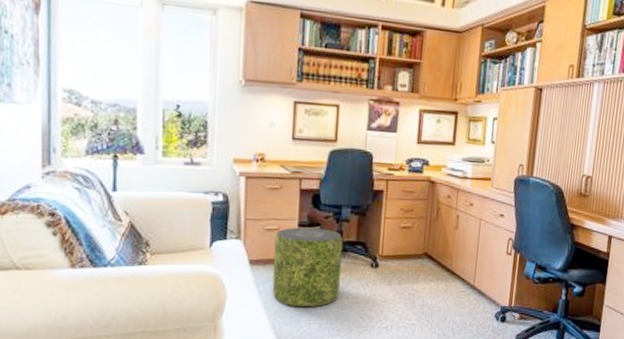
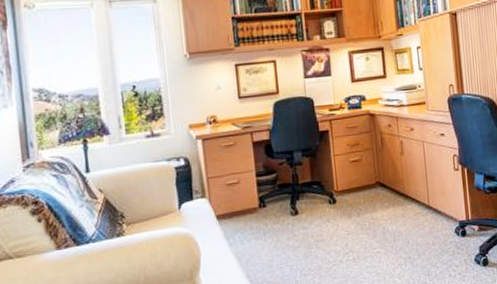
pouf: present [272,227,343,308] -> none [236,174,304,254]

